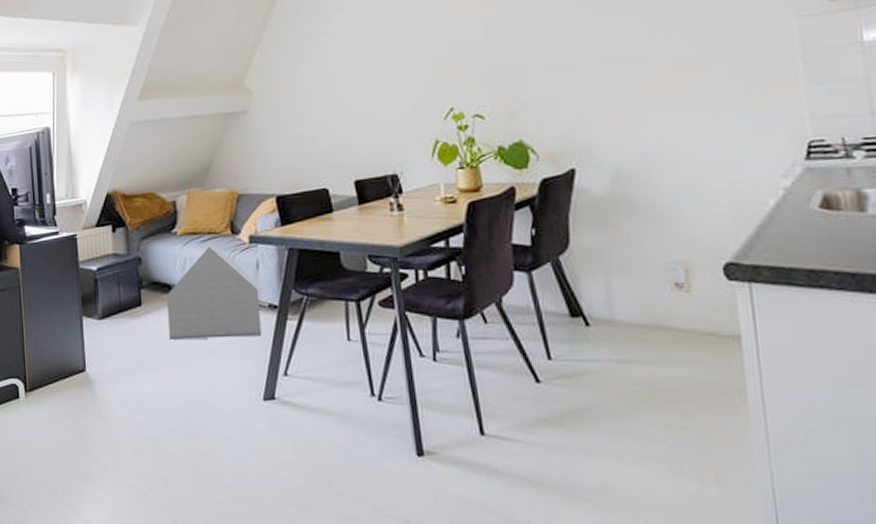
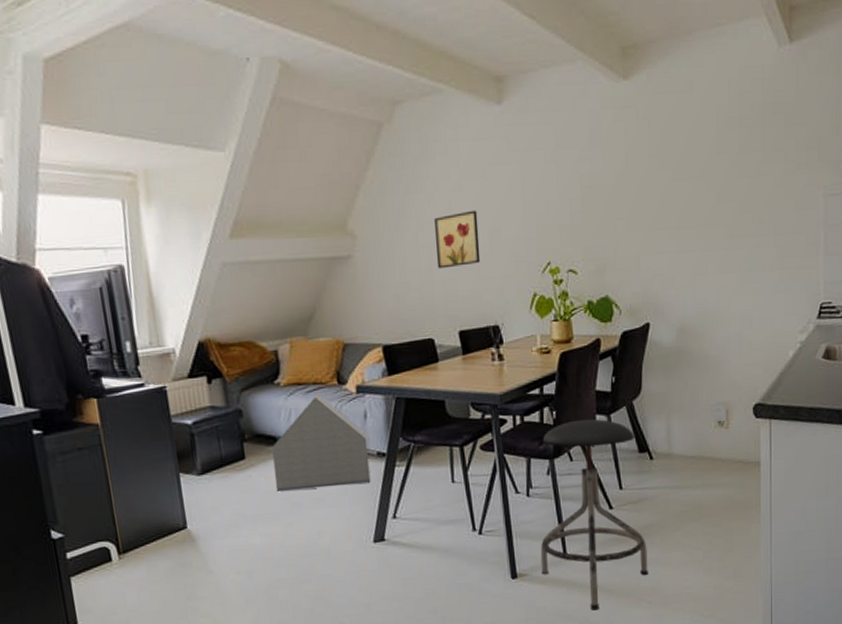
wall art: none [328,61,377,119] -> present [433,210,481,269]
stool: none [449,275,592,508] -> present [540,418,648,612]

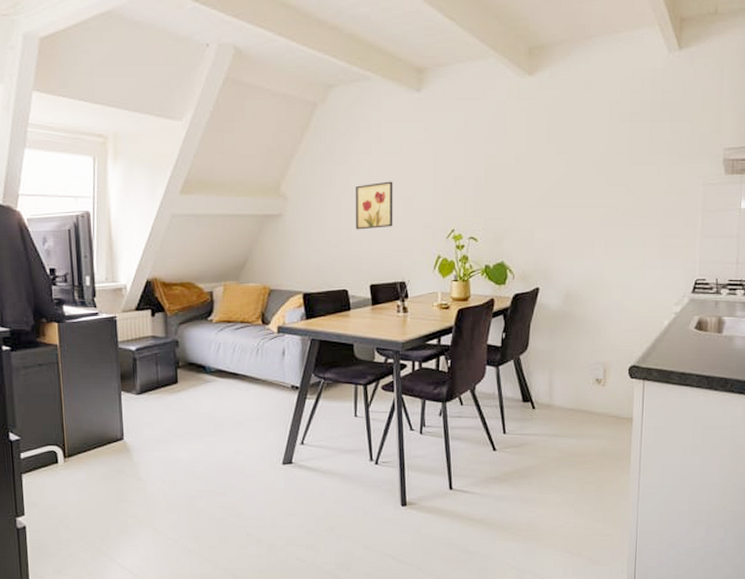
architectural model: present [271,395,371,491] -> none [200,332,286,413]
stool: present [540,418,648,612] -> none [428,369,525,542]

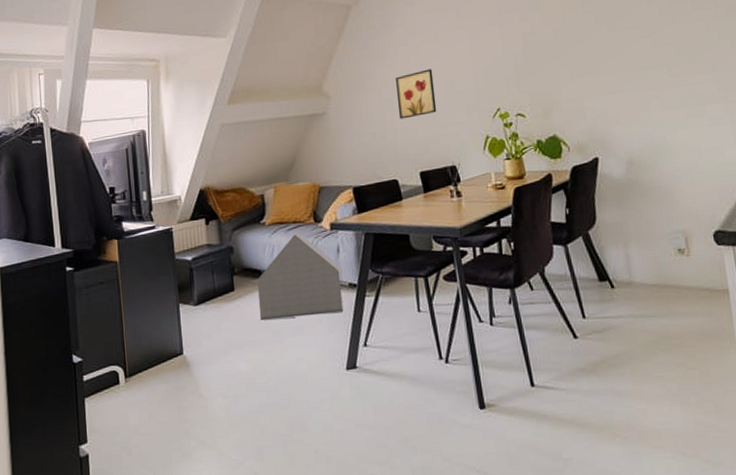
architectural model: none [200,332,286,413] -> present [256,232,344,320]

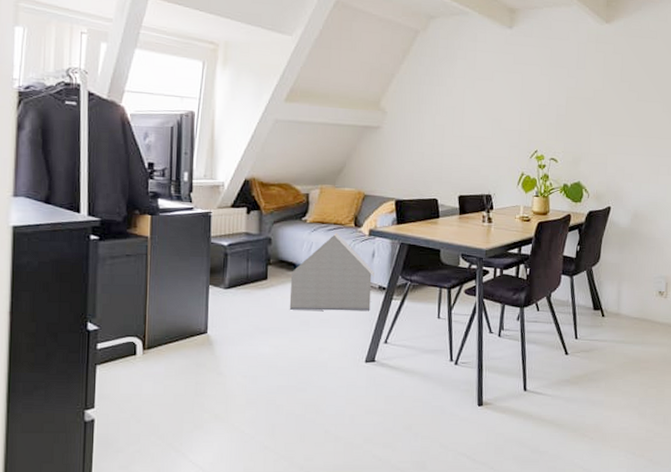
wall art: present [395,69,437,119] -> none [447,104,484,146]

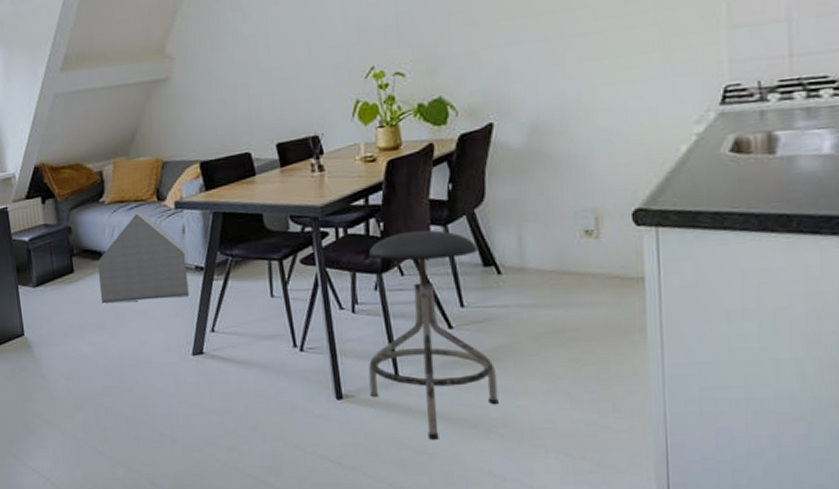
stool: none [504,277,594,442] -> present [368,230,499,441]

